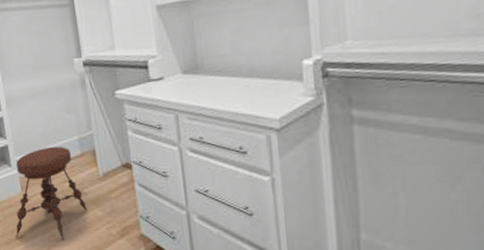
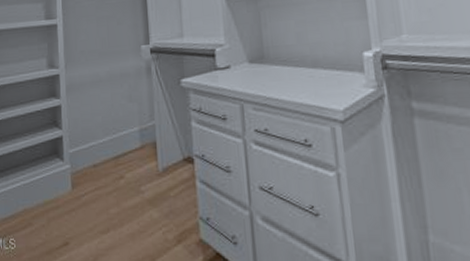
stool: present [15,147,87,240] -> none [58,138,143,248]

